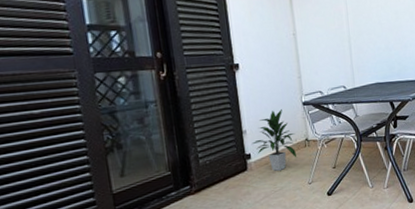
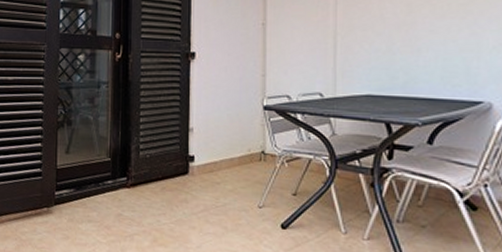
indoor plant: present [252,108,298,171] -> none [197,109,249,183]

